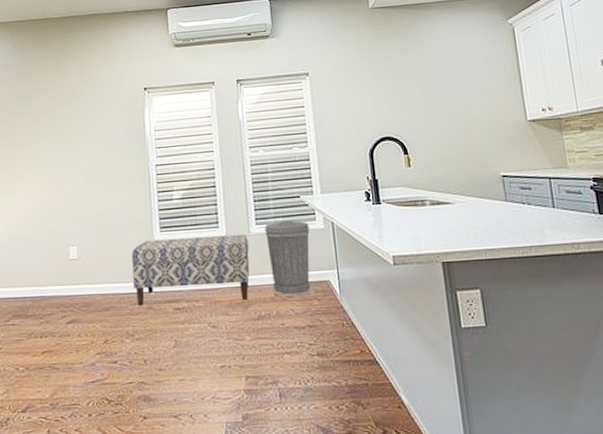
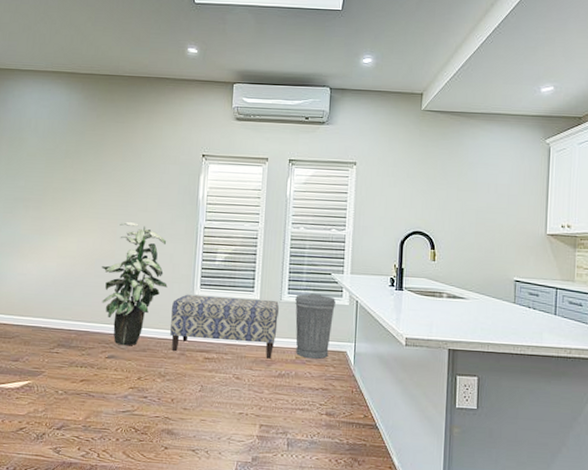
indoor plant: none [51,170,124,307] -> present [102,222,168,346]

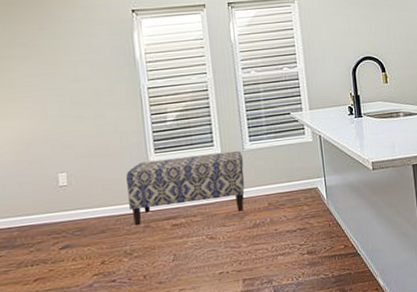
indoor plant: present [102,222,168,346] -> none [36,95,118,232]
trash can: present [295,293,336,359] -> none [258,136,301,203]

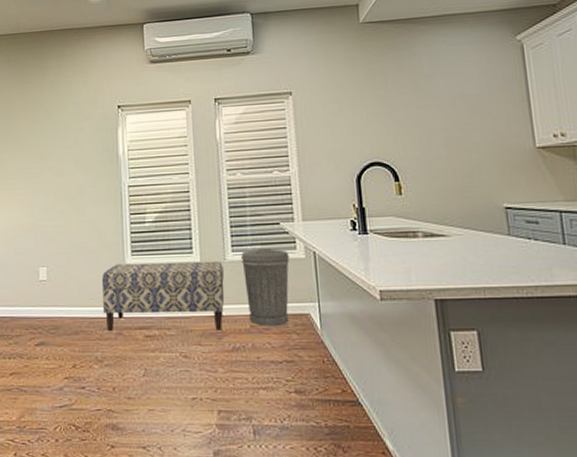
trash can: none [258,136,301,203] -> present [241,248,289,327]

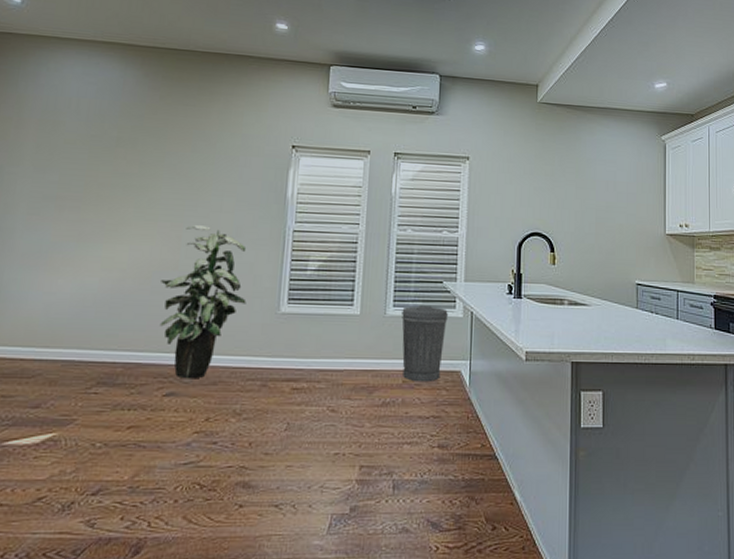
indoor plant: none [22,189,95,330] -> present [159,225,247,379]
bench: present [102,261,225,332] -> none [249,311,383,385]

